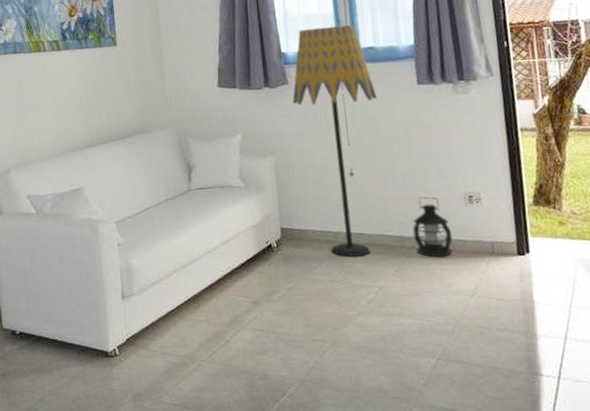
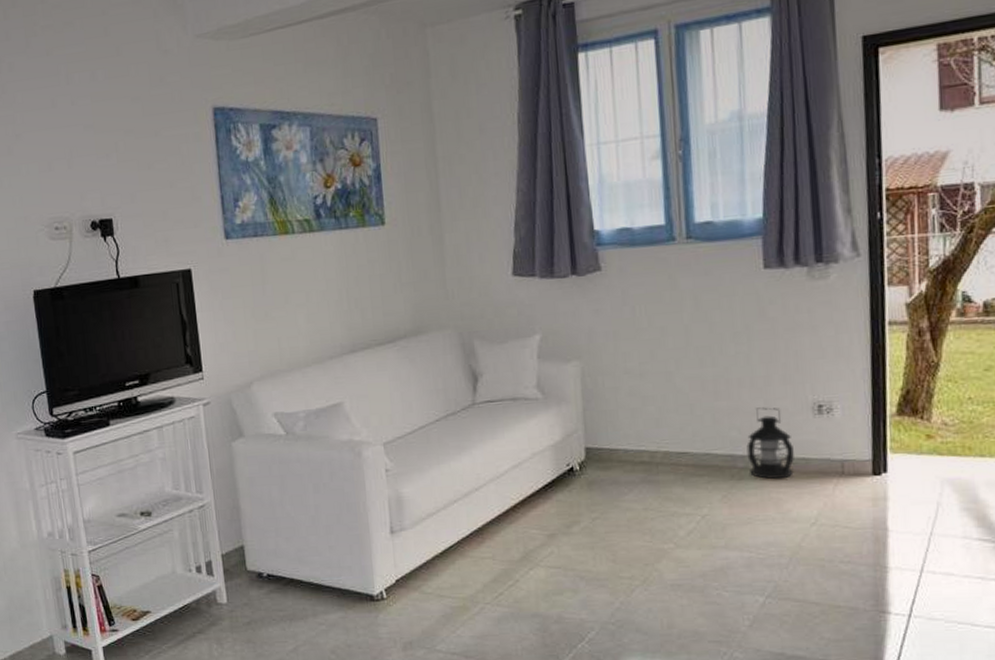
floor lamp: present [292,25,377,257] -> none [606,194,712,481]

